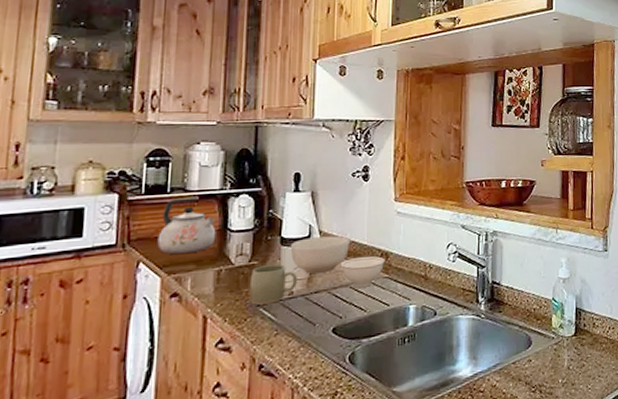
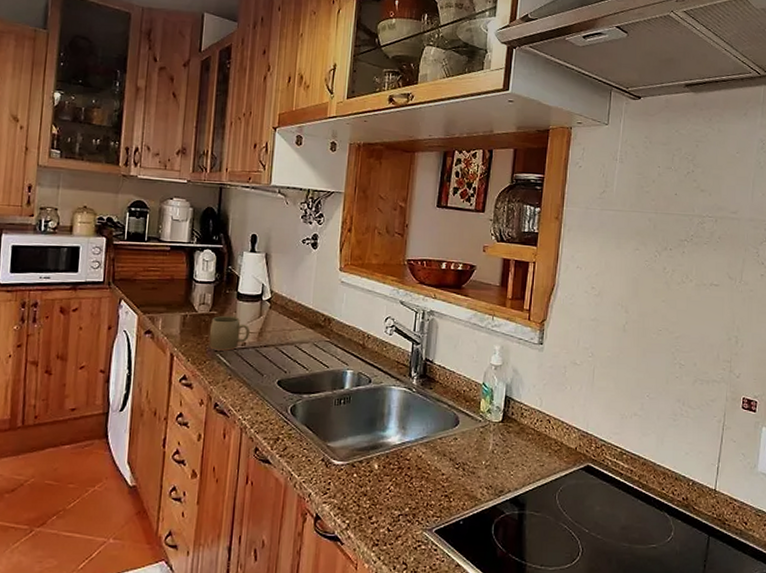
kettle: present [157,197,216,255] -> none [135,247,184,298]
bowl: present [290,235,351,274] -> none [245,295,298,330]
bowl: present [341,256,385,288] -> none [288,319,328,348]

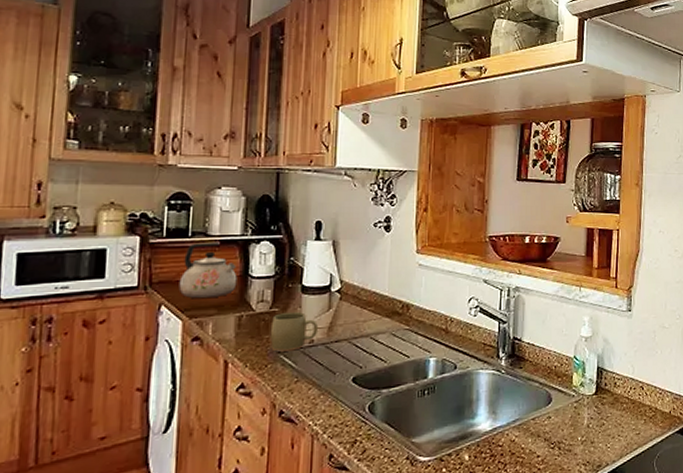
kettle: none [135,247,184,298] -> present [178,242,237,299]

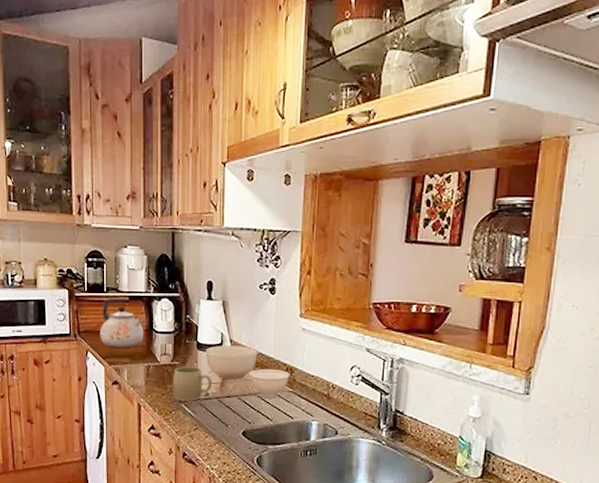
bowl: none [311,286,372,324] -> present [205,345,258,380]
bowl: none [362,307,406,339] -> present [250,368,290,398]

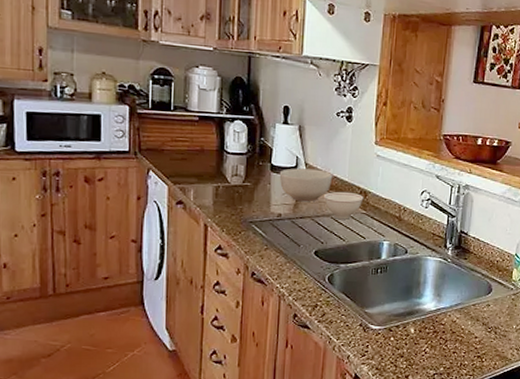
kettle: present [100,298,144,349] -> none [164,116,214,169]
mug: present [172,365,212,401] -> none [243,187,285,222]

